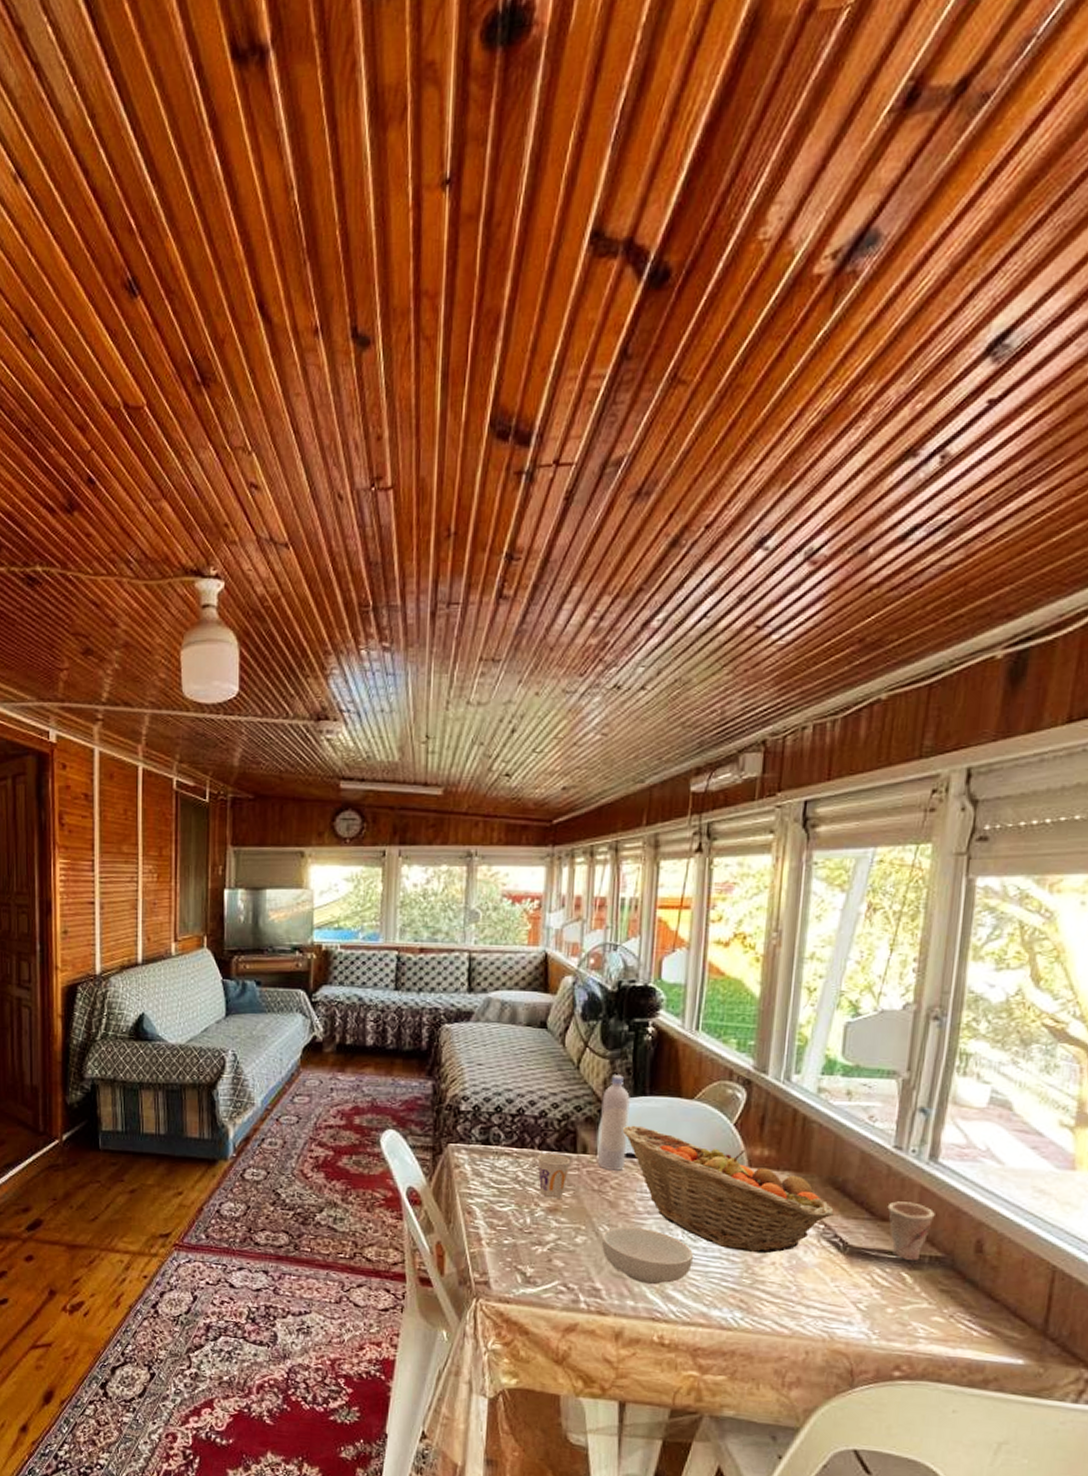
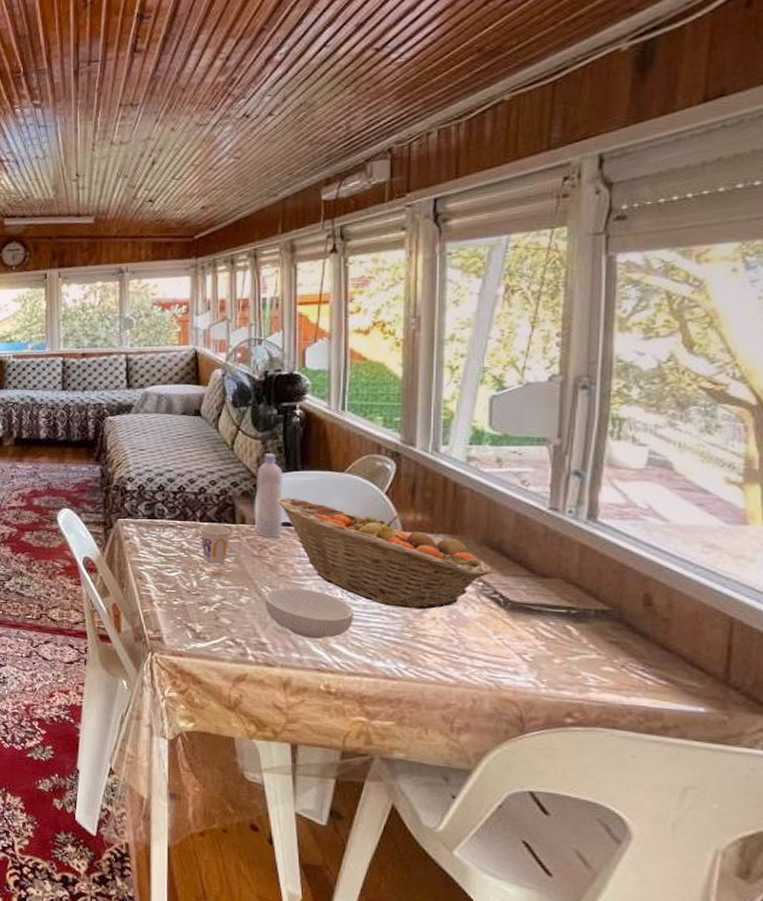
cup: present [887,1201,935,1262] -> none [547,559,598,615]

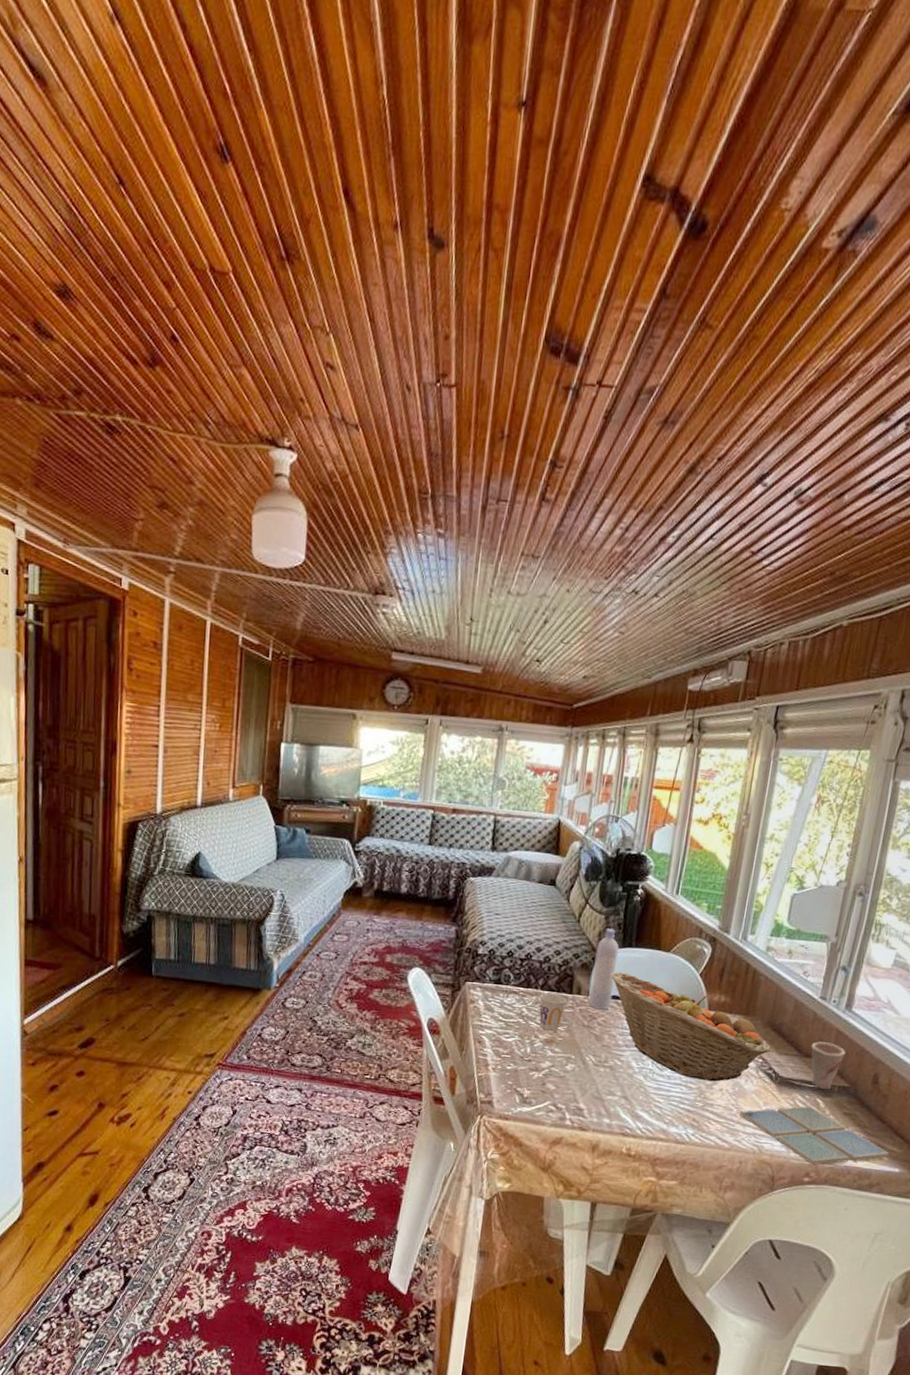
cereal bowl: present [264,587,353,639] -> none [587,1057,659,1106]
drink coaster: none [464,634,687,703] -> present [740,1106,890,1165]
cup: none [547,559,598,615] -> present [811,1041,846,1090]

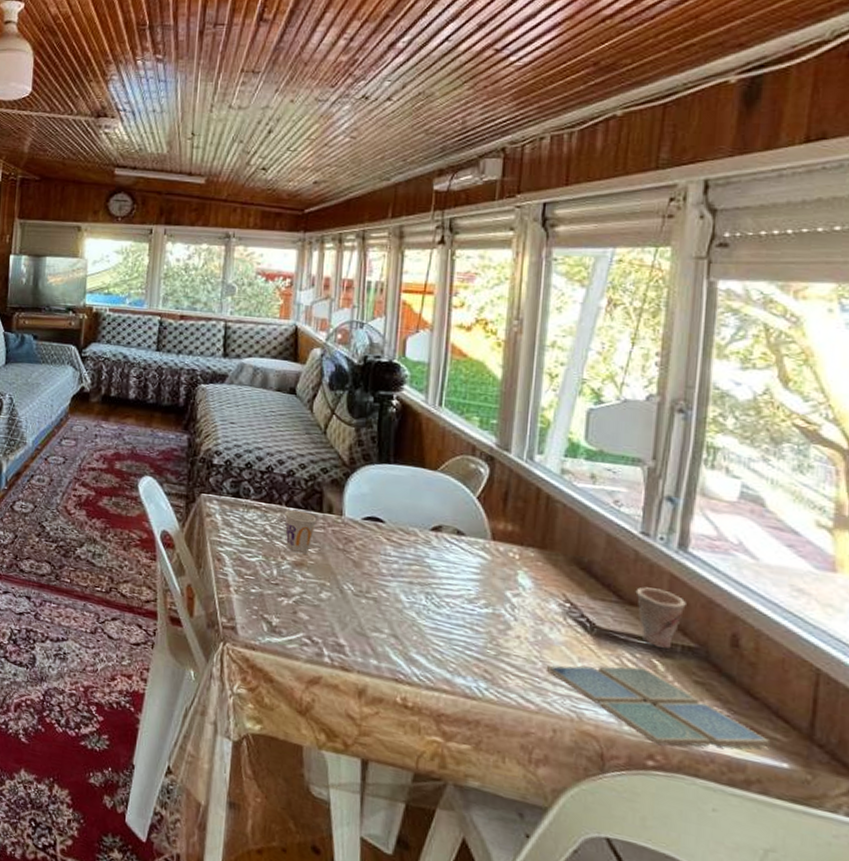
bottle: present [589,928,619,1010] -> none [343,442,375,533]
fruit basket: present [610,972,771,1082] -> none [366,490,580,627]

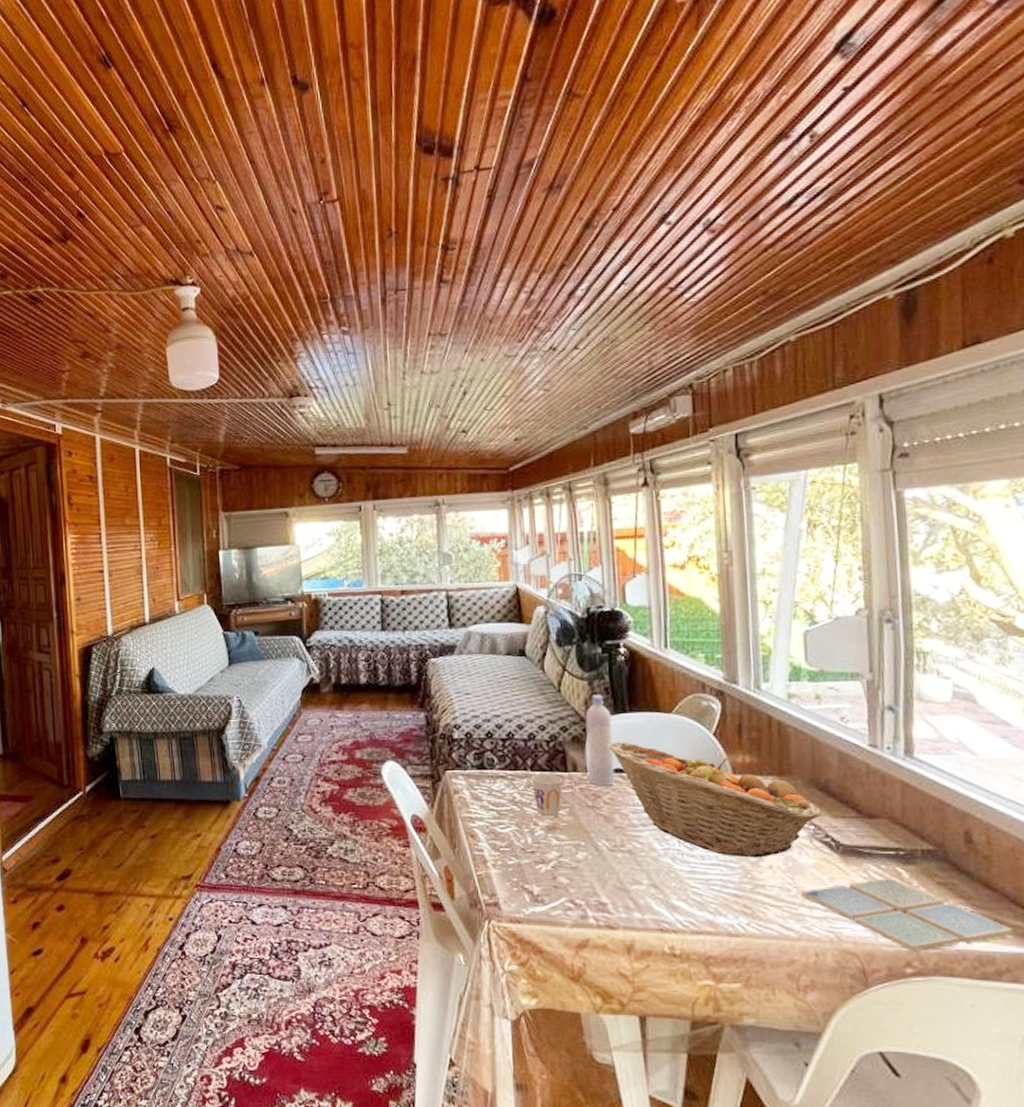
bottle: none [343,442,375,533] -> present [585,695,615,786]
fruit basket: none [366,490,580,627] -> present [607,741,822,858]
cup: present [635,587,686,649] -> none [872,798,920,856]

